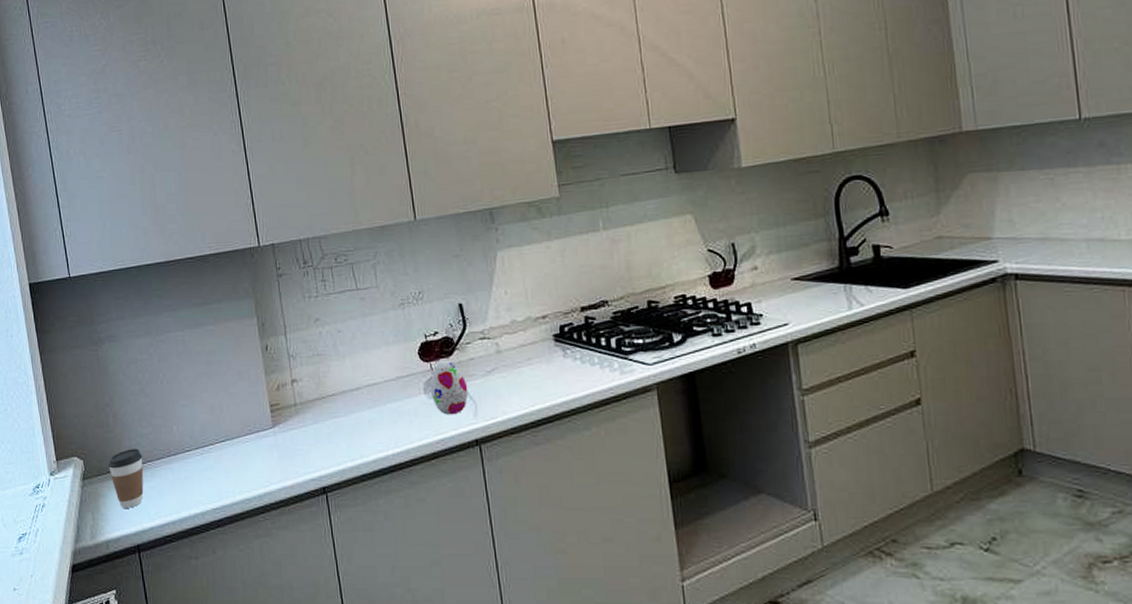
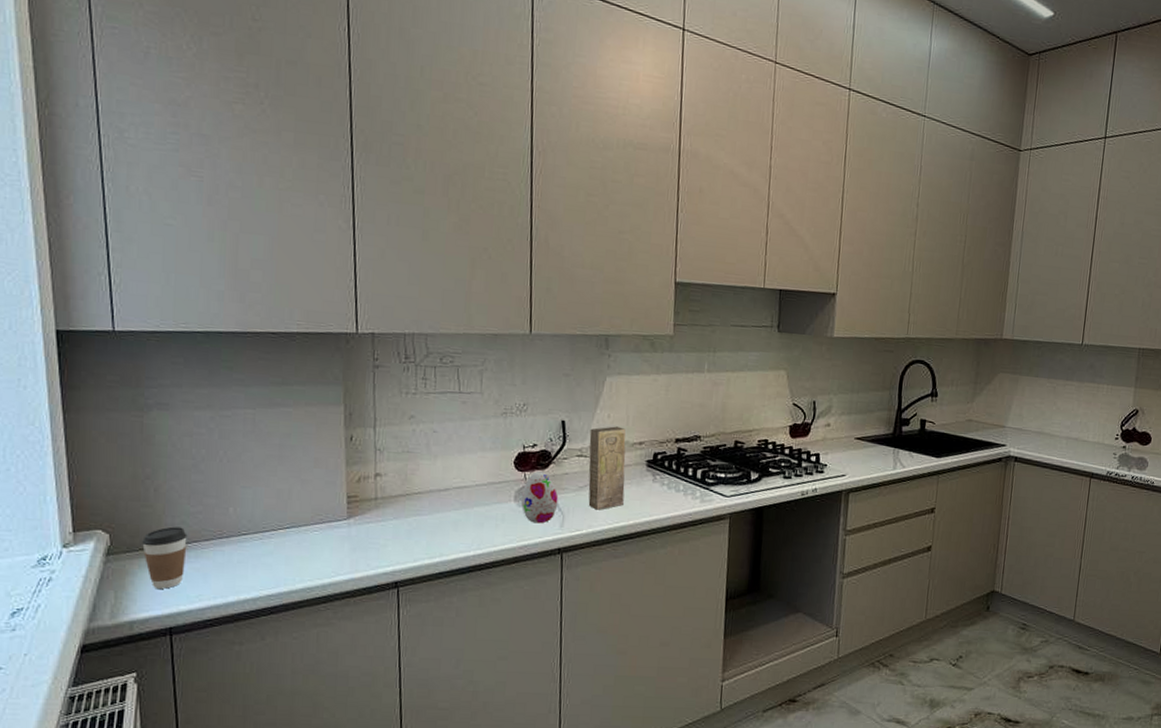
box: none [489,302,536,395] -> present [588,426,626,510]

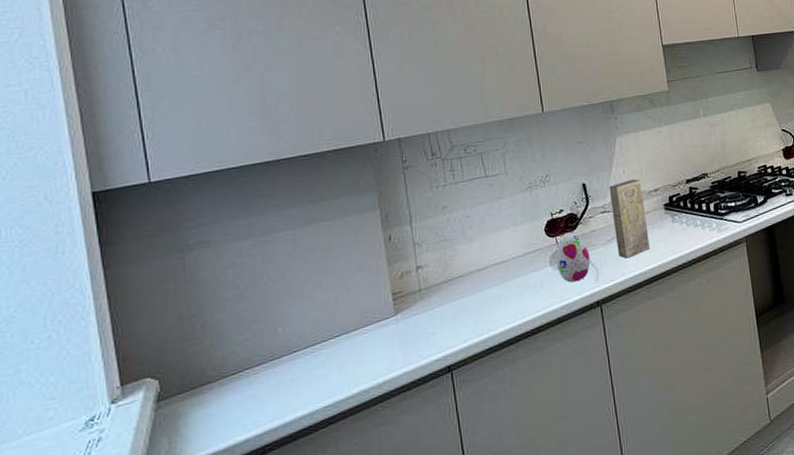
coffee cup: present [142,526,188,589] -> none [193,357,239,425]

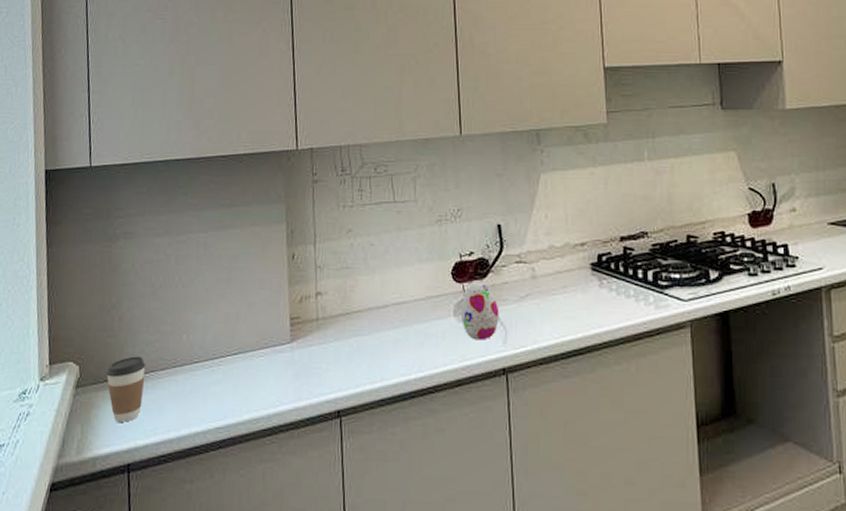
coffee cup: none [193,357,239,425] -> present [106,356,146,422]
box: present [609,179,650,259] -> none [527,227,569,323]

